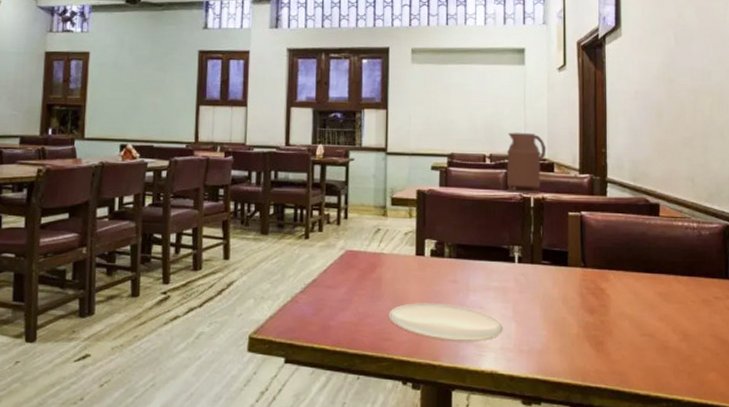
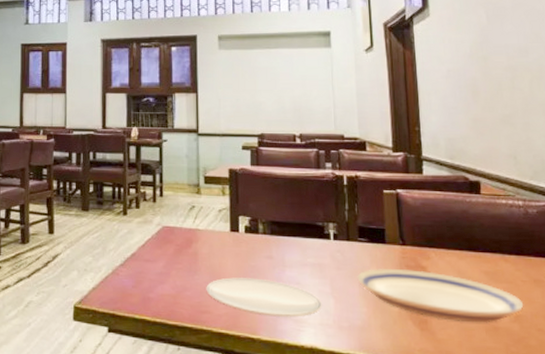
water jug: present [507,132,547,195] -> none [317,112,357,173]
plate: none [539,291,692,343] -> present [357,269,524,323]

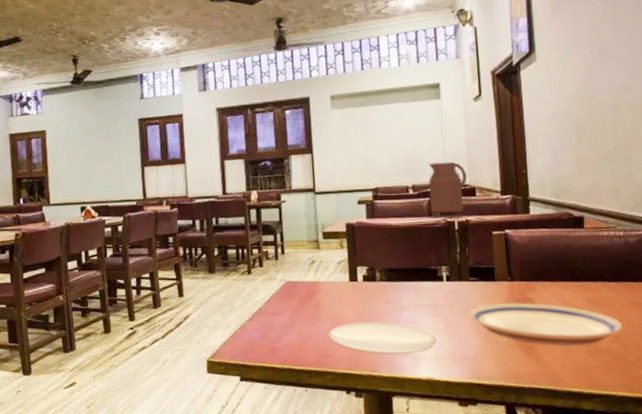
water jug: none [317,112,357,173] -> present [429,161,467,219]

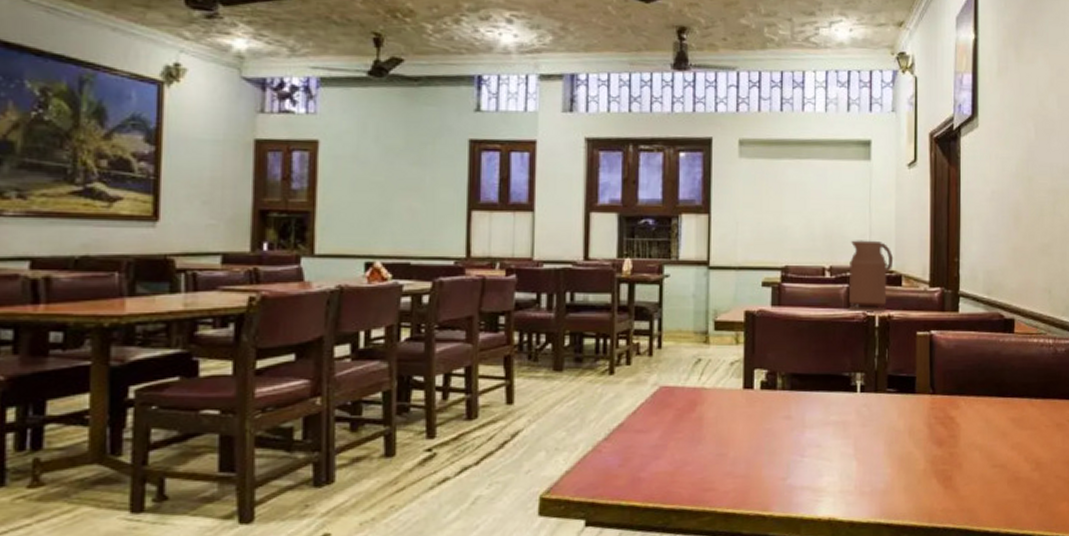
plate: present [329,322,437,355] -> none [711,443,843,488]
plate: present [469,302,623,345] -> none [883,421,1045,475]

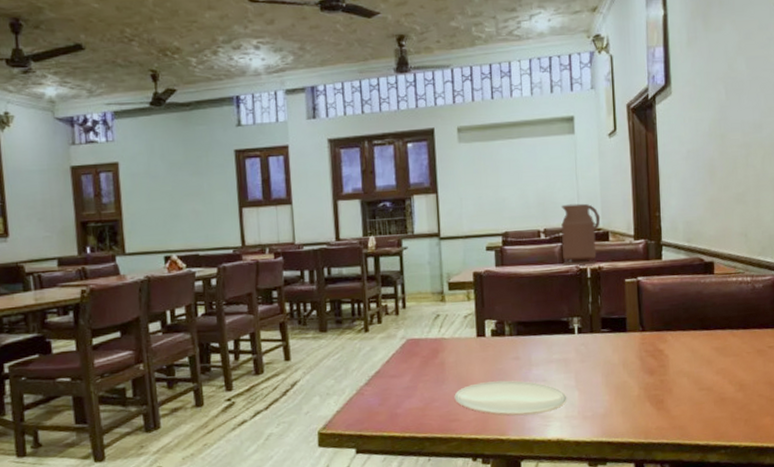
plate: none [711,443,843,488] -> present [454,380,567,416]

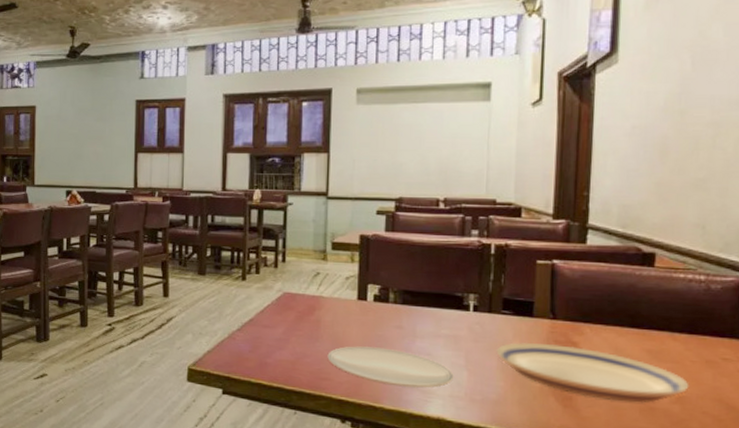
water jug: present [561,203,601,266] -> none [463,175,513,241]
plate: none [600,353,748,398] -> present [496,342,690,403]

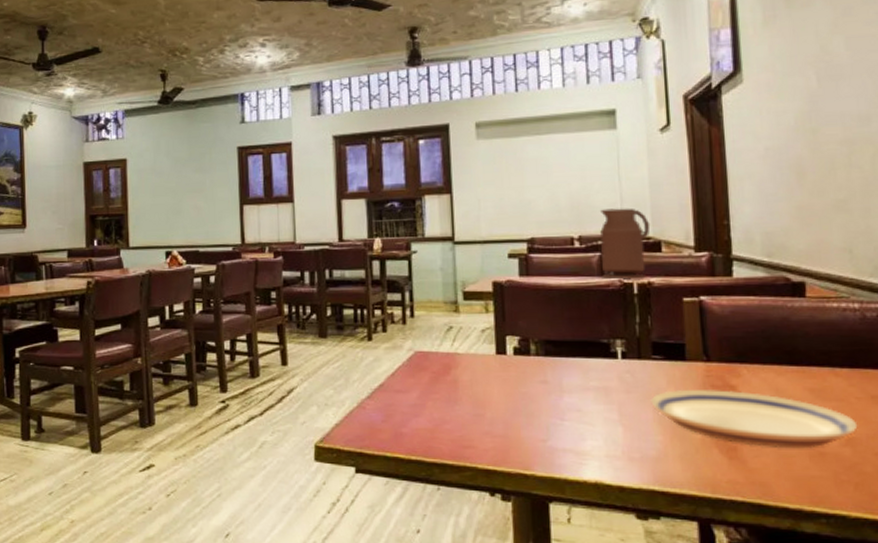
plate: present [327,346,454,388] -> none [468,406,608,449]
water jug: none [463,175,513,241] -> present [600,208,651,280]

